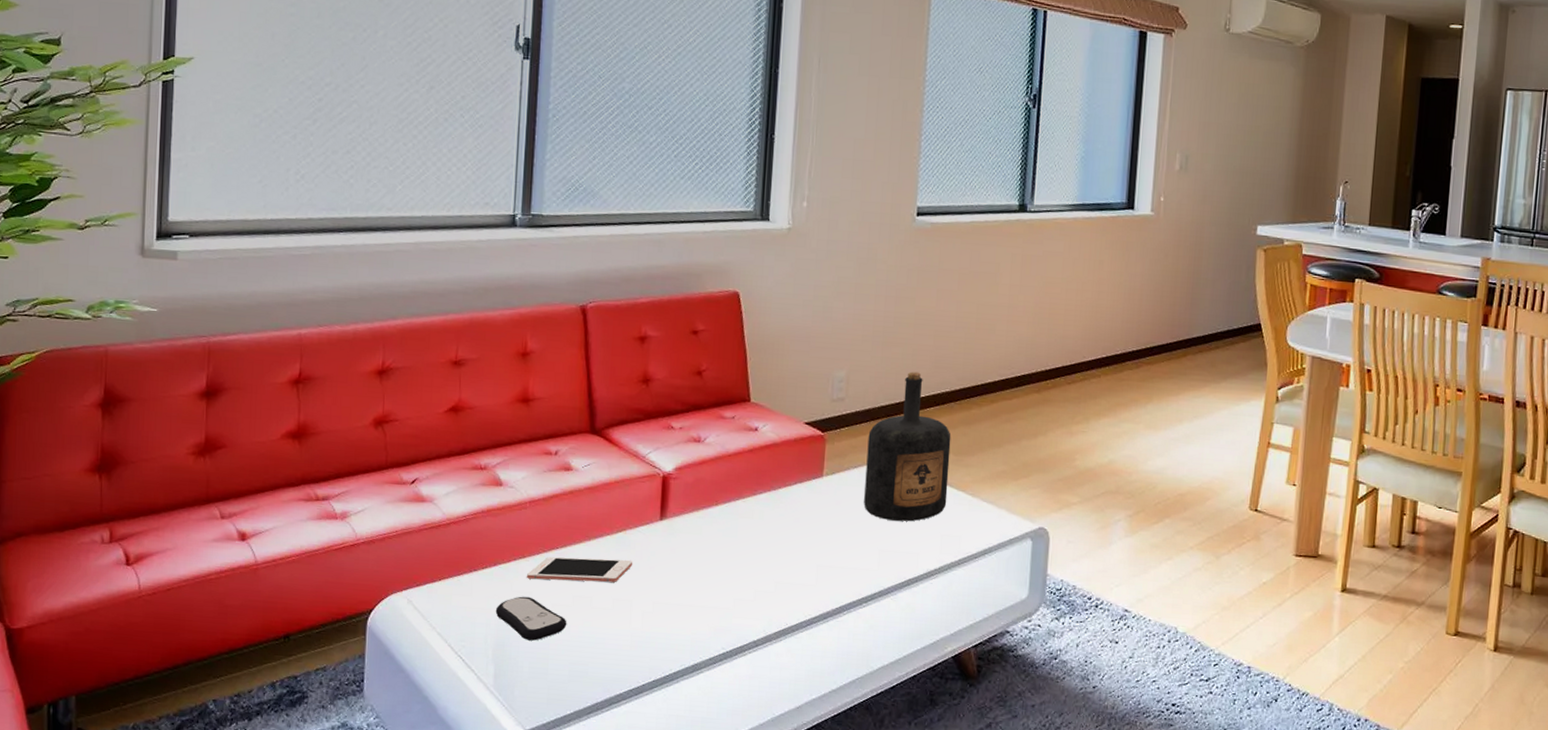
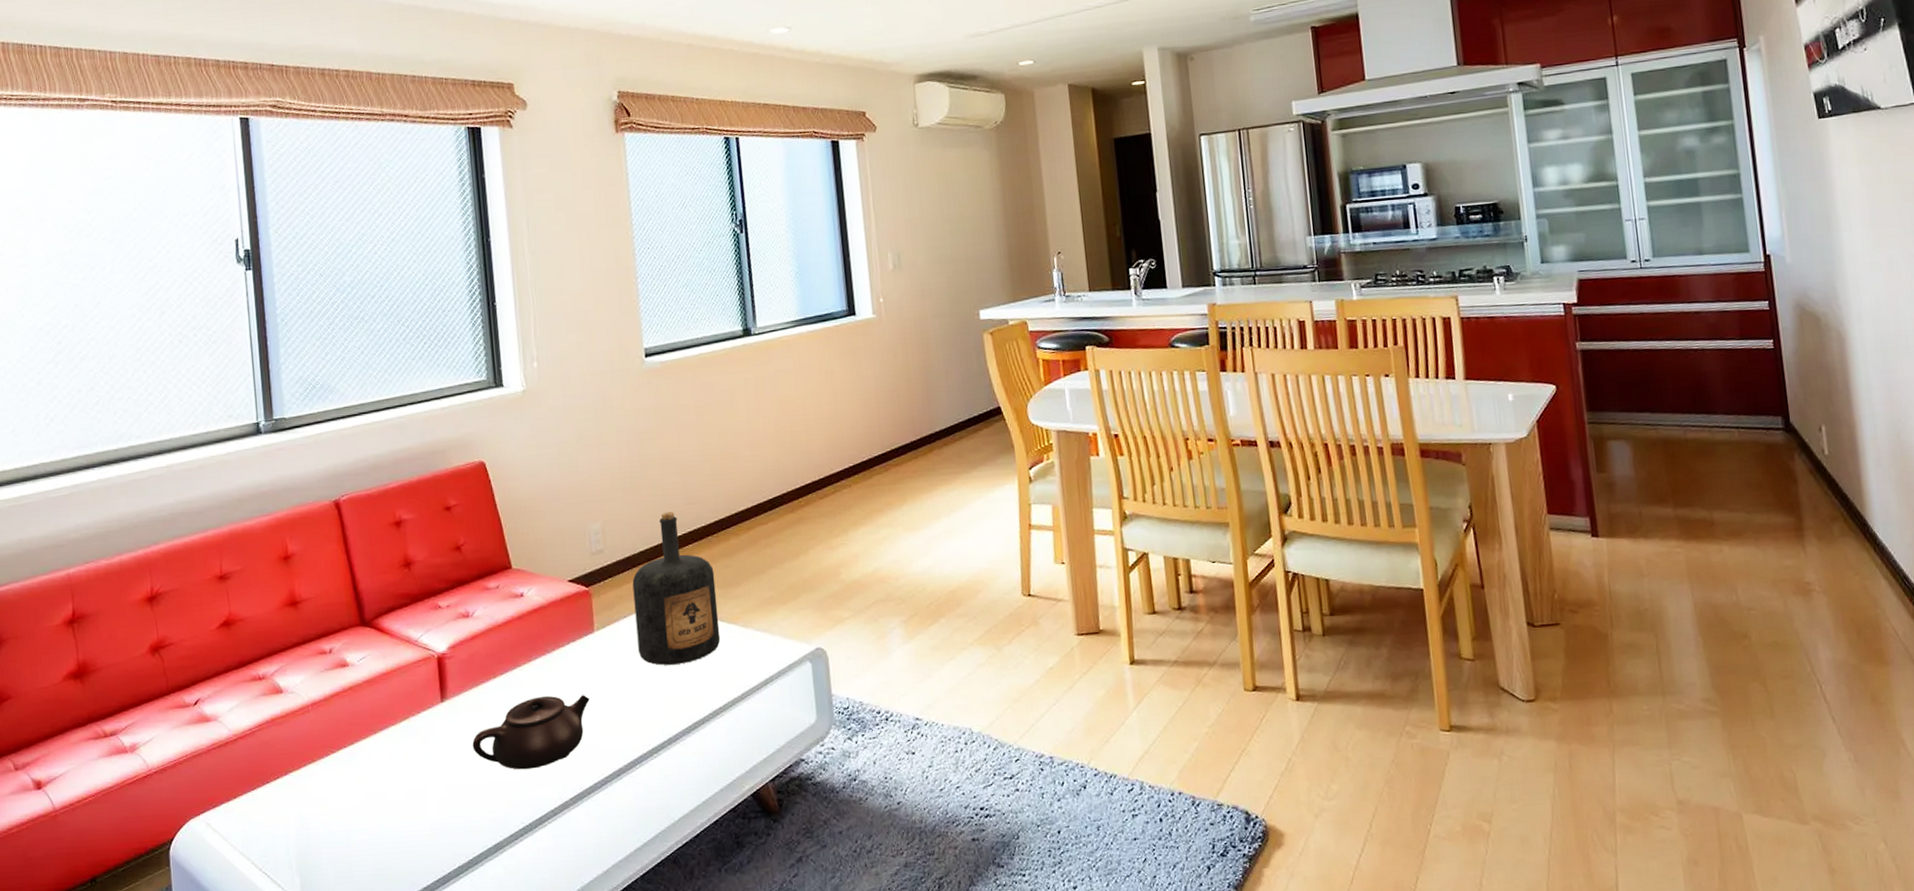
remote control: present [495,596,567,641] -> none [293,801,365,846]
cell phone: present [527,556,633,582] -> none [319,747,421,783]
teapot: none [685,530,808,599] -> present [472,695,590,770]

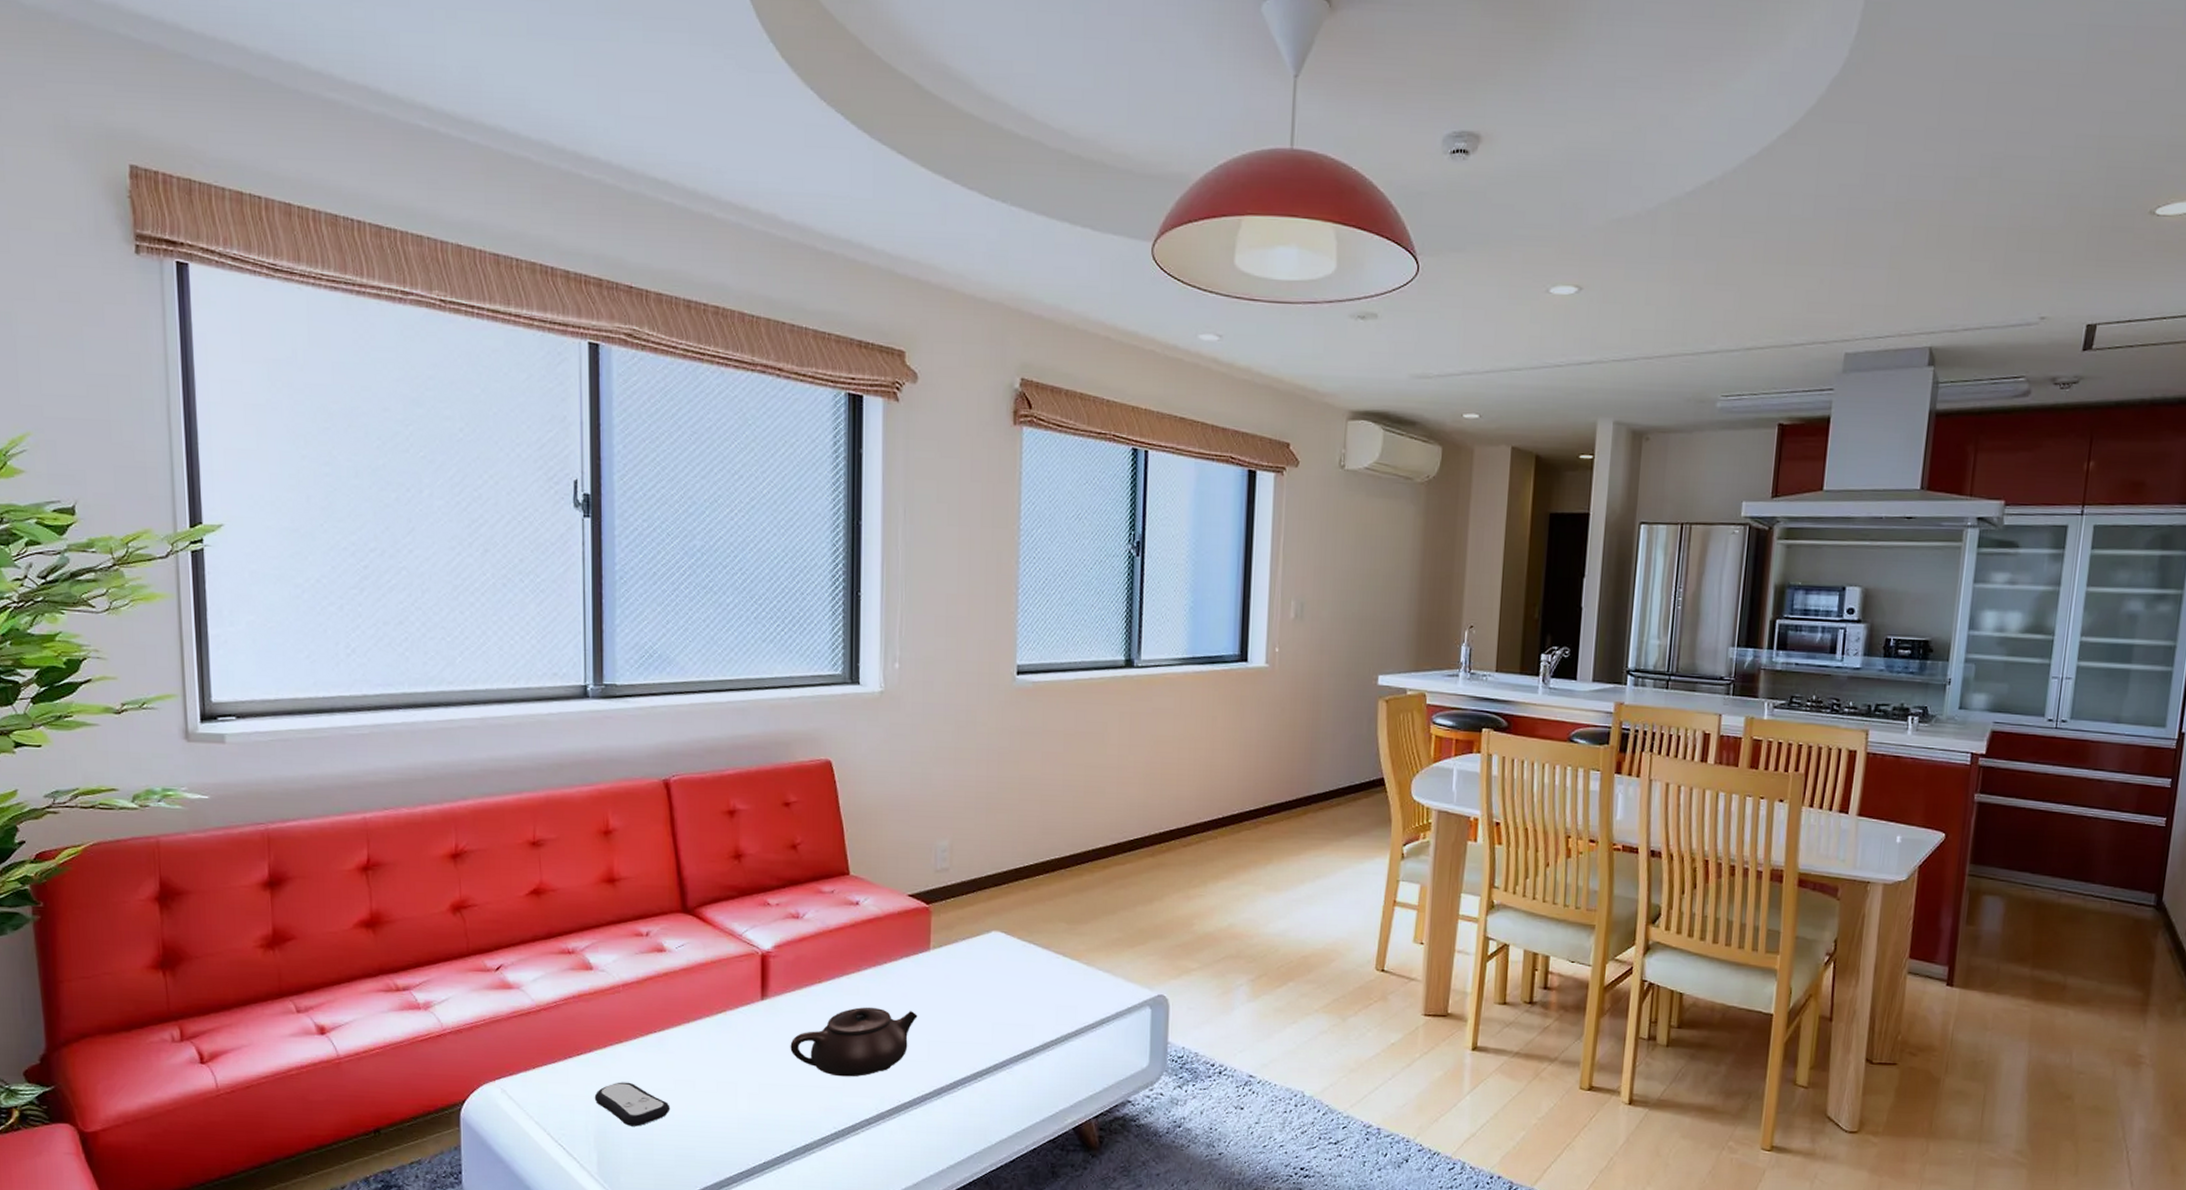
remote control: none [293,801,365,846] -> present [594,1082,670,1127]
bottle: present [632,511,721,665] -> none [974,838,1063,993]

